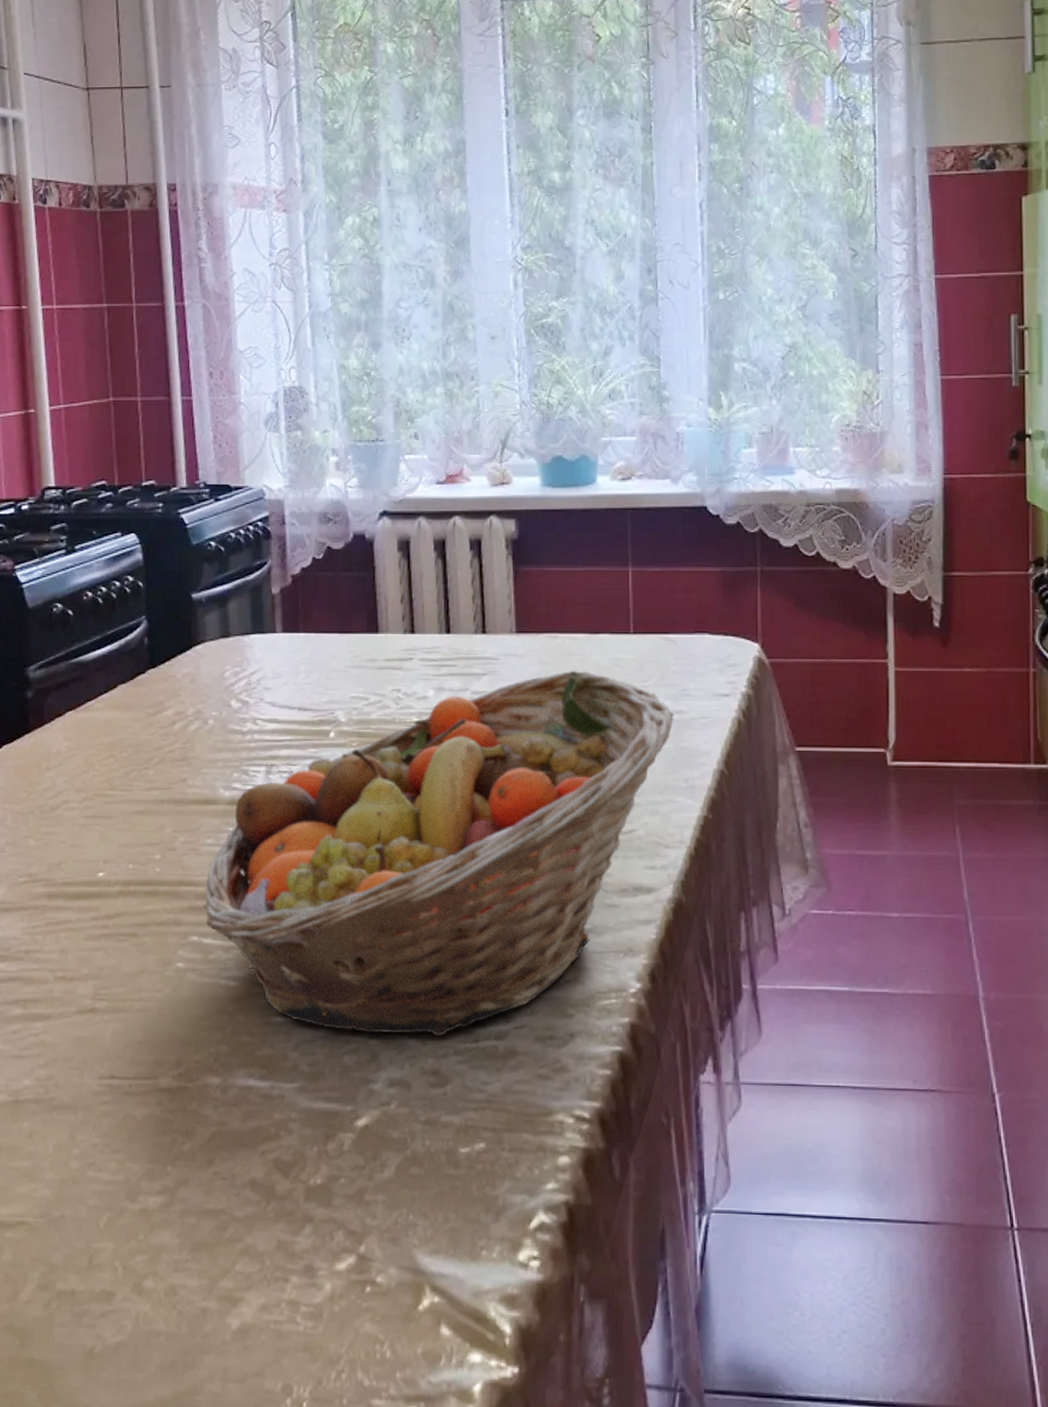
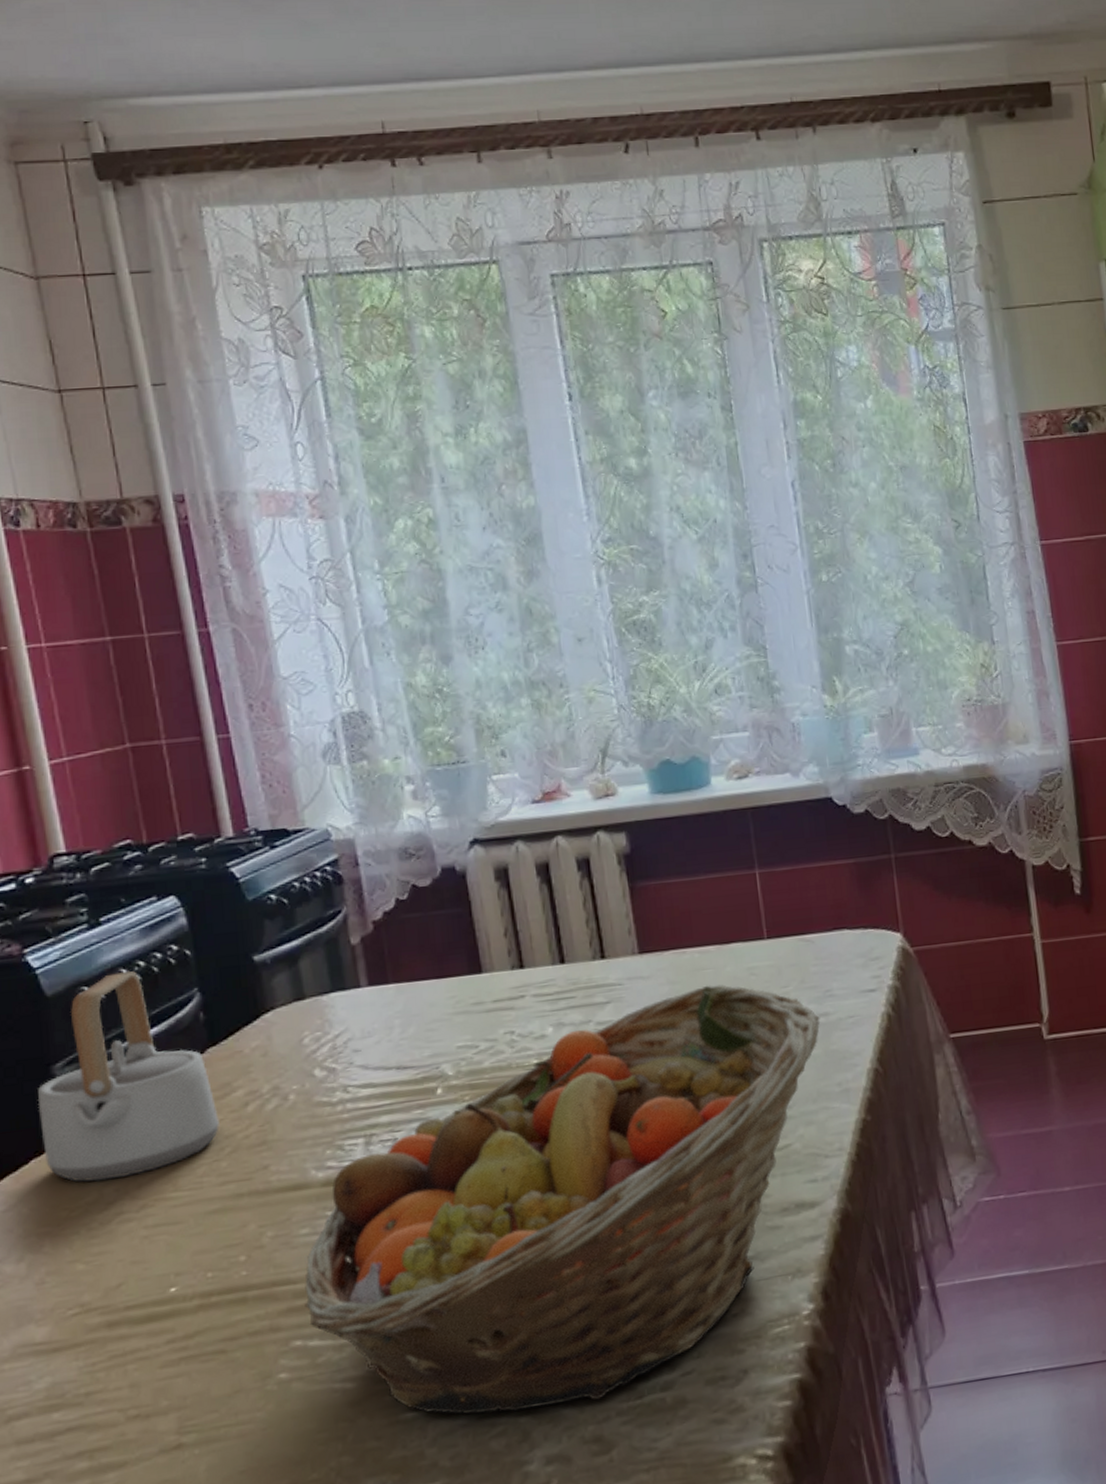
teapot: none [13,594,151,772] -> present [37,970,219,1182]

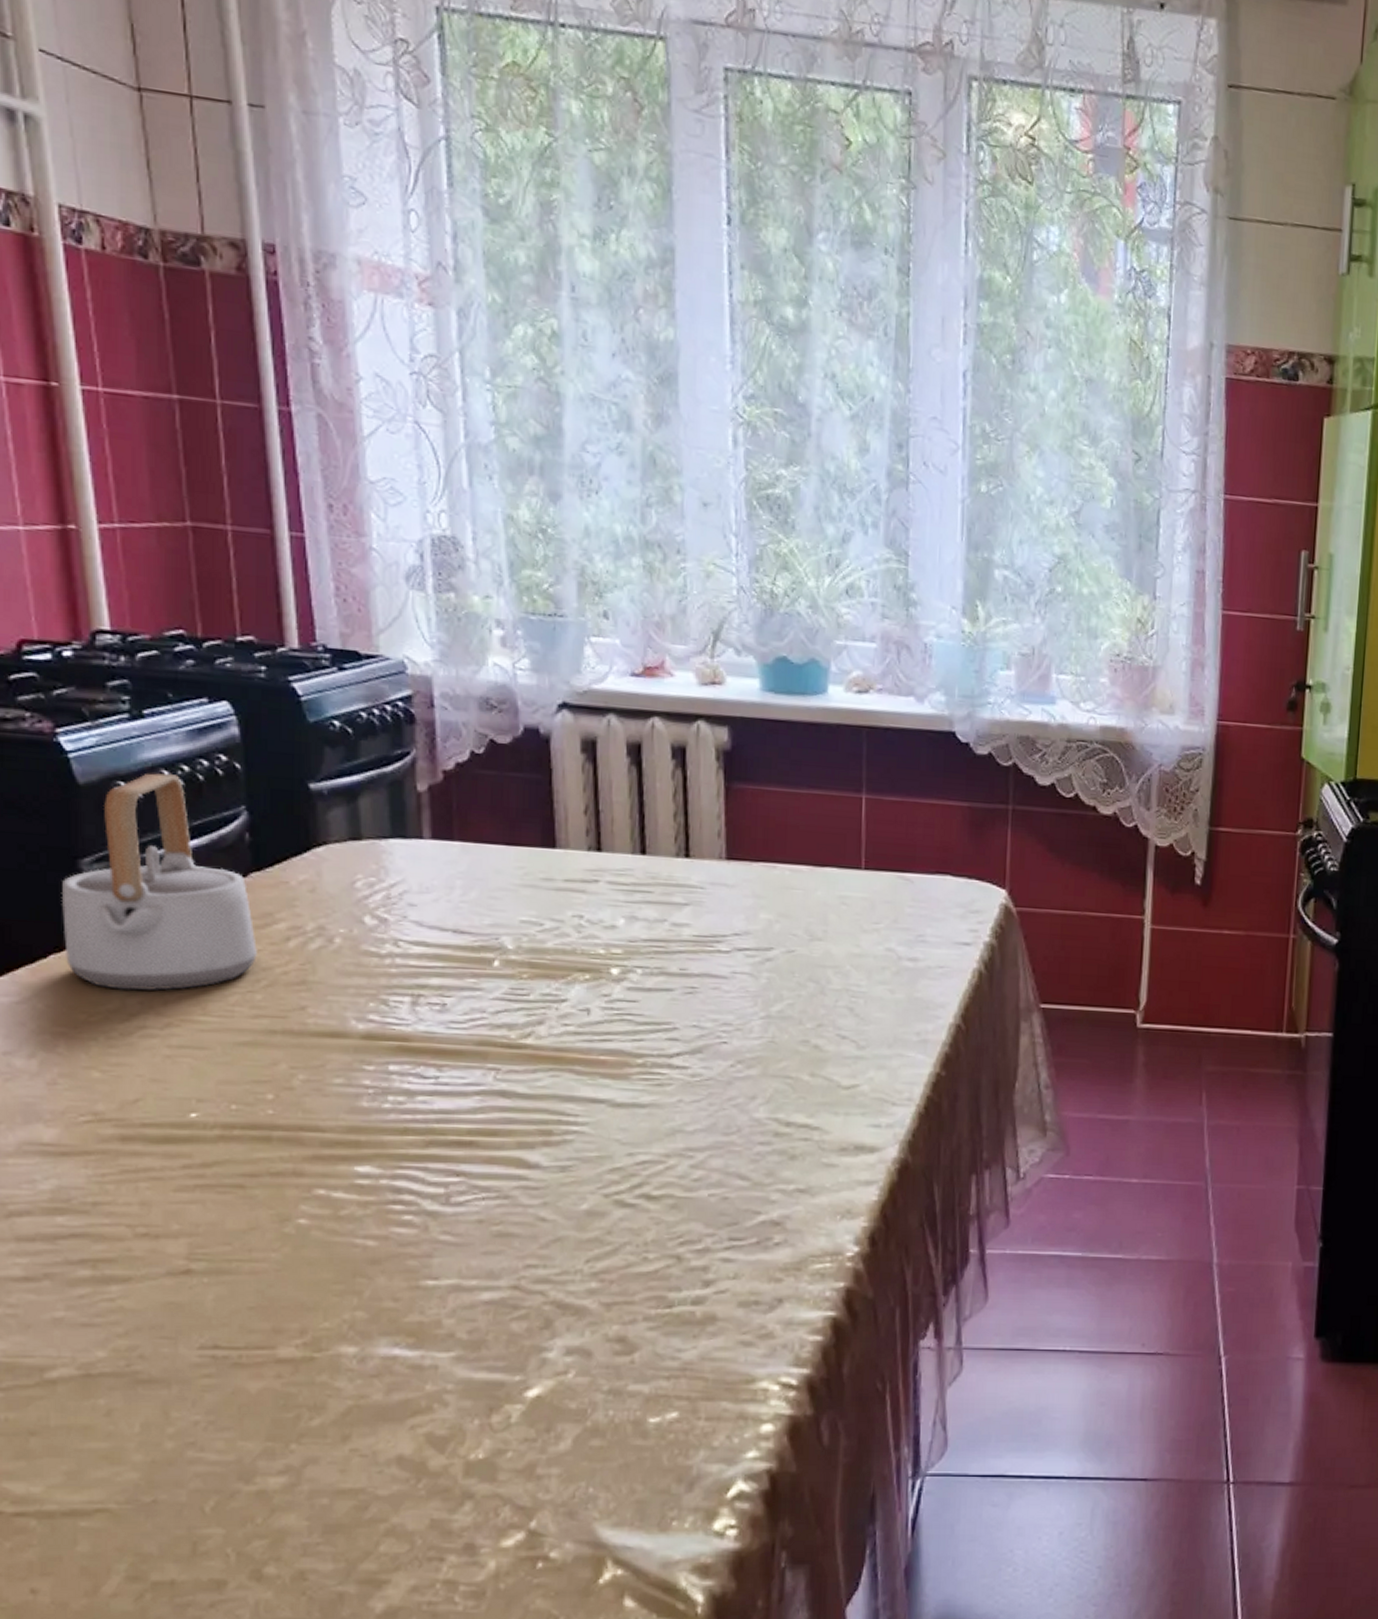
fruit basket: present [305,984,820,1415] -> none [332,906,908,1302]

